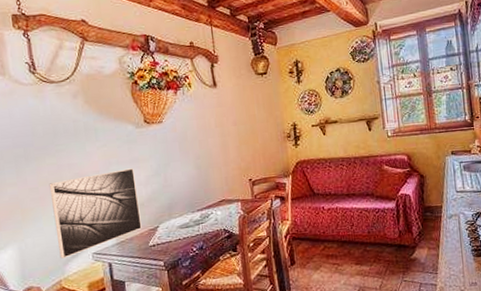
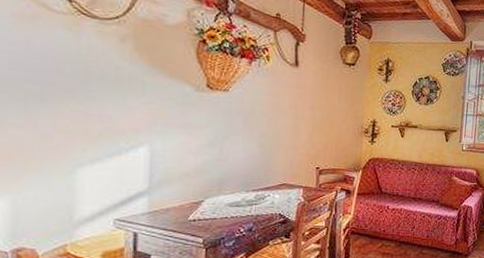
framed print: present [49,168,142,259] -> none [68,132,185,221]

